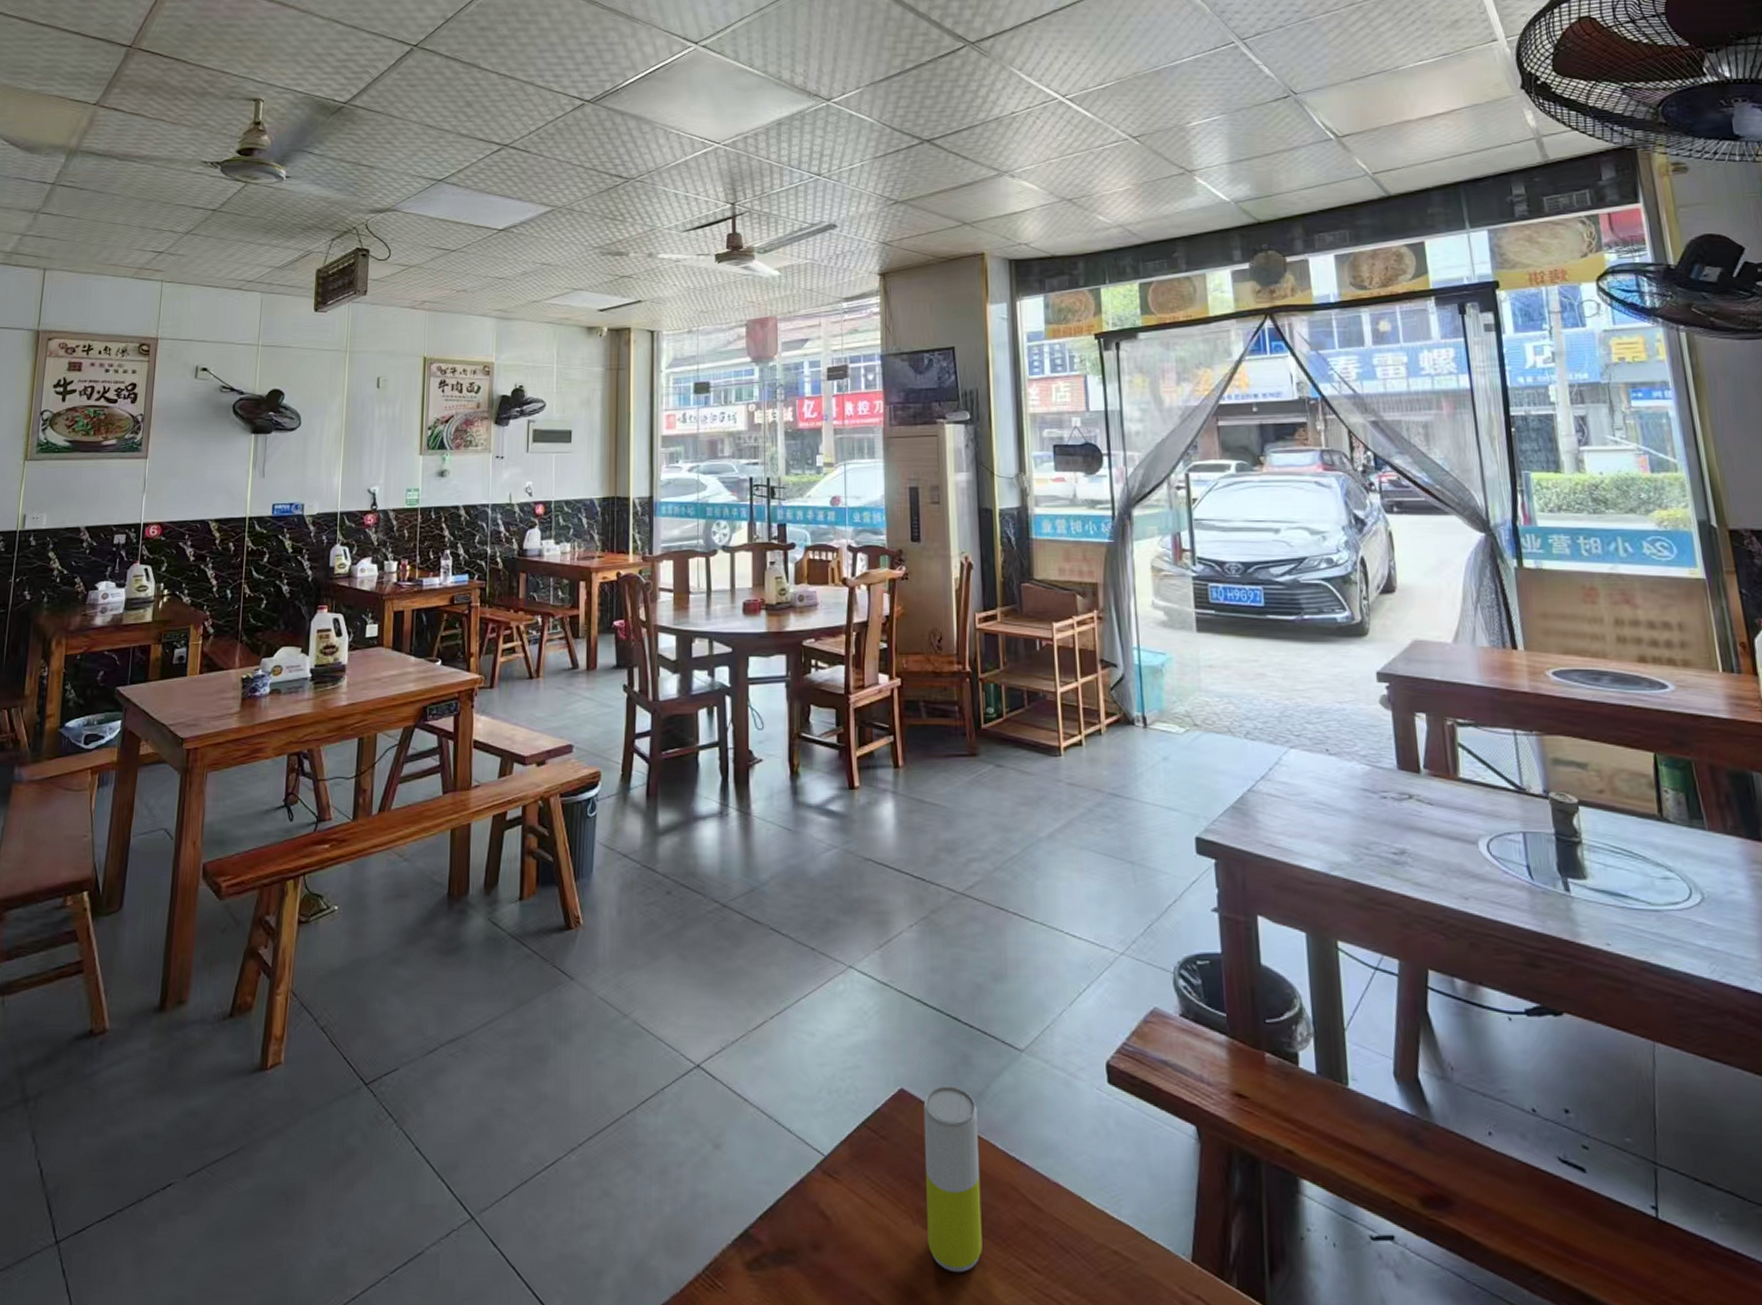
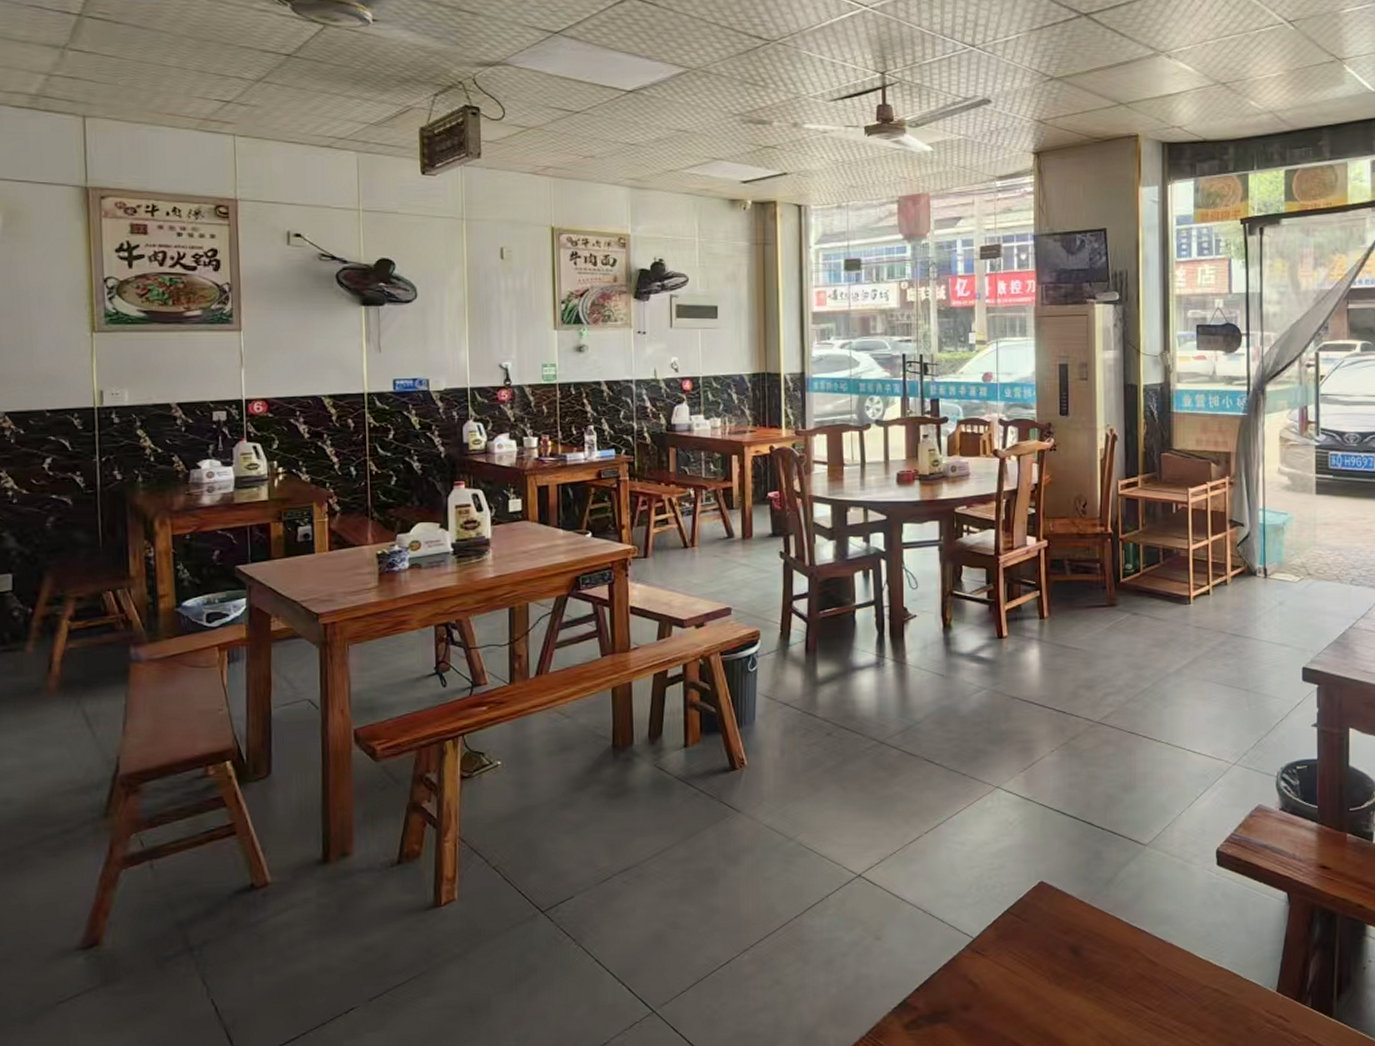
beverage can: present [923,1085,982,1273] -> none [1060,876,1107,1017]

